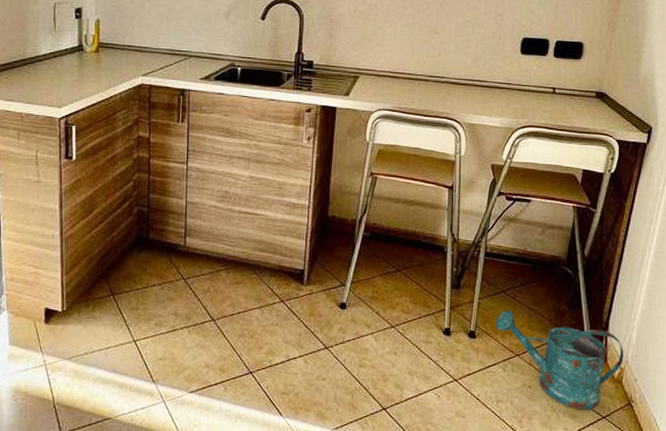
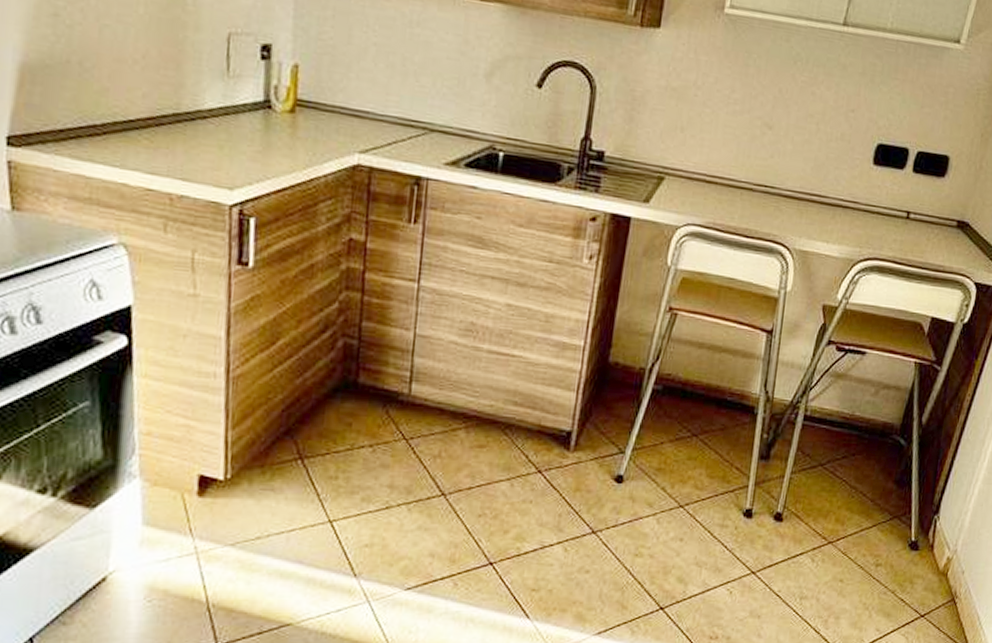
watering can: present [495,310,624,410] -> none [807,487,954,608]

